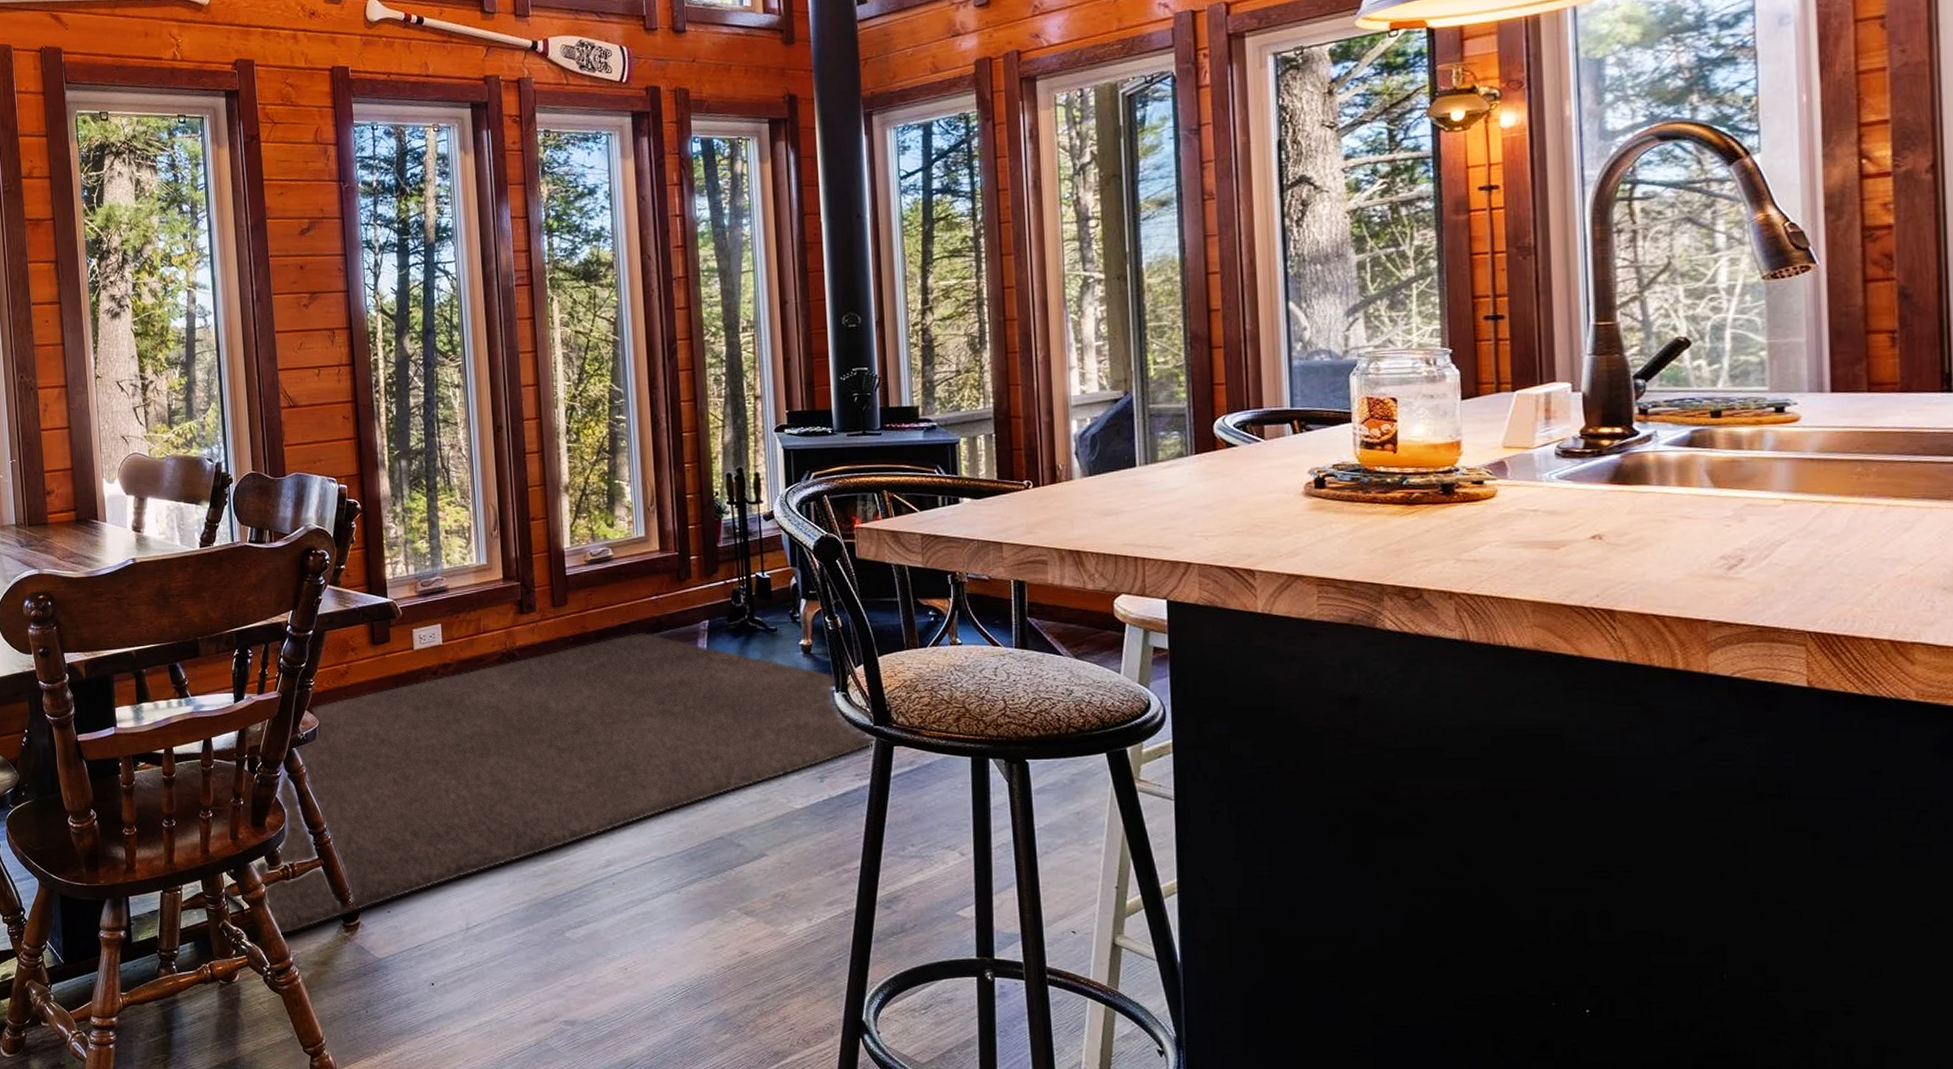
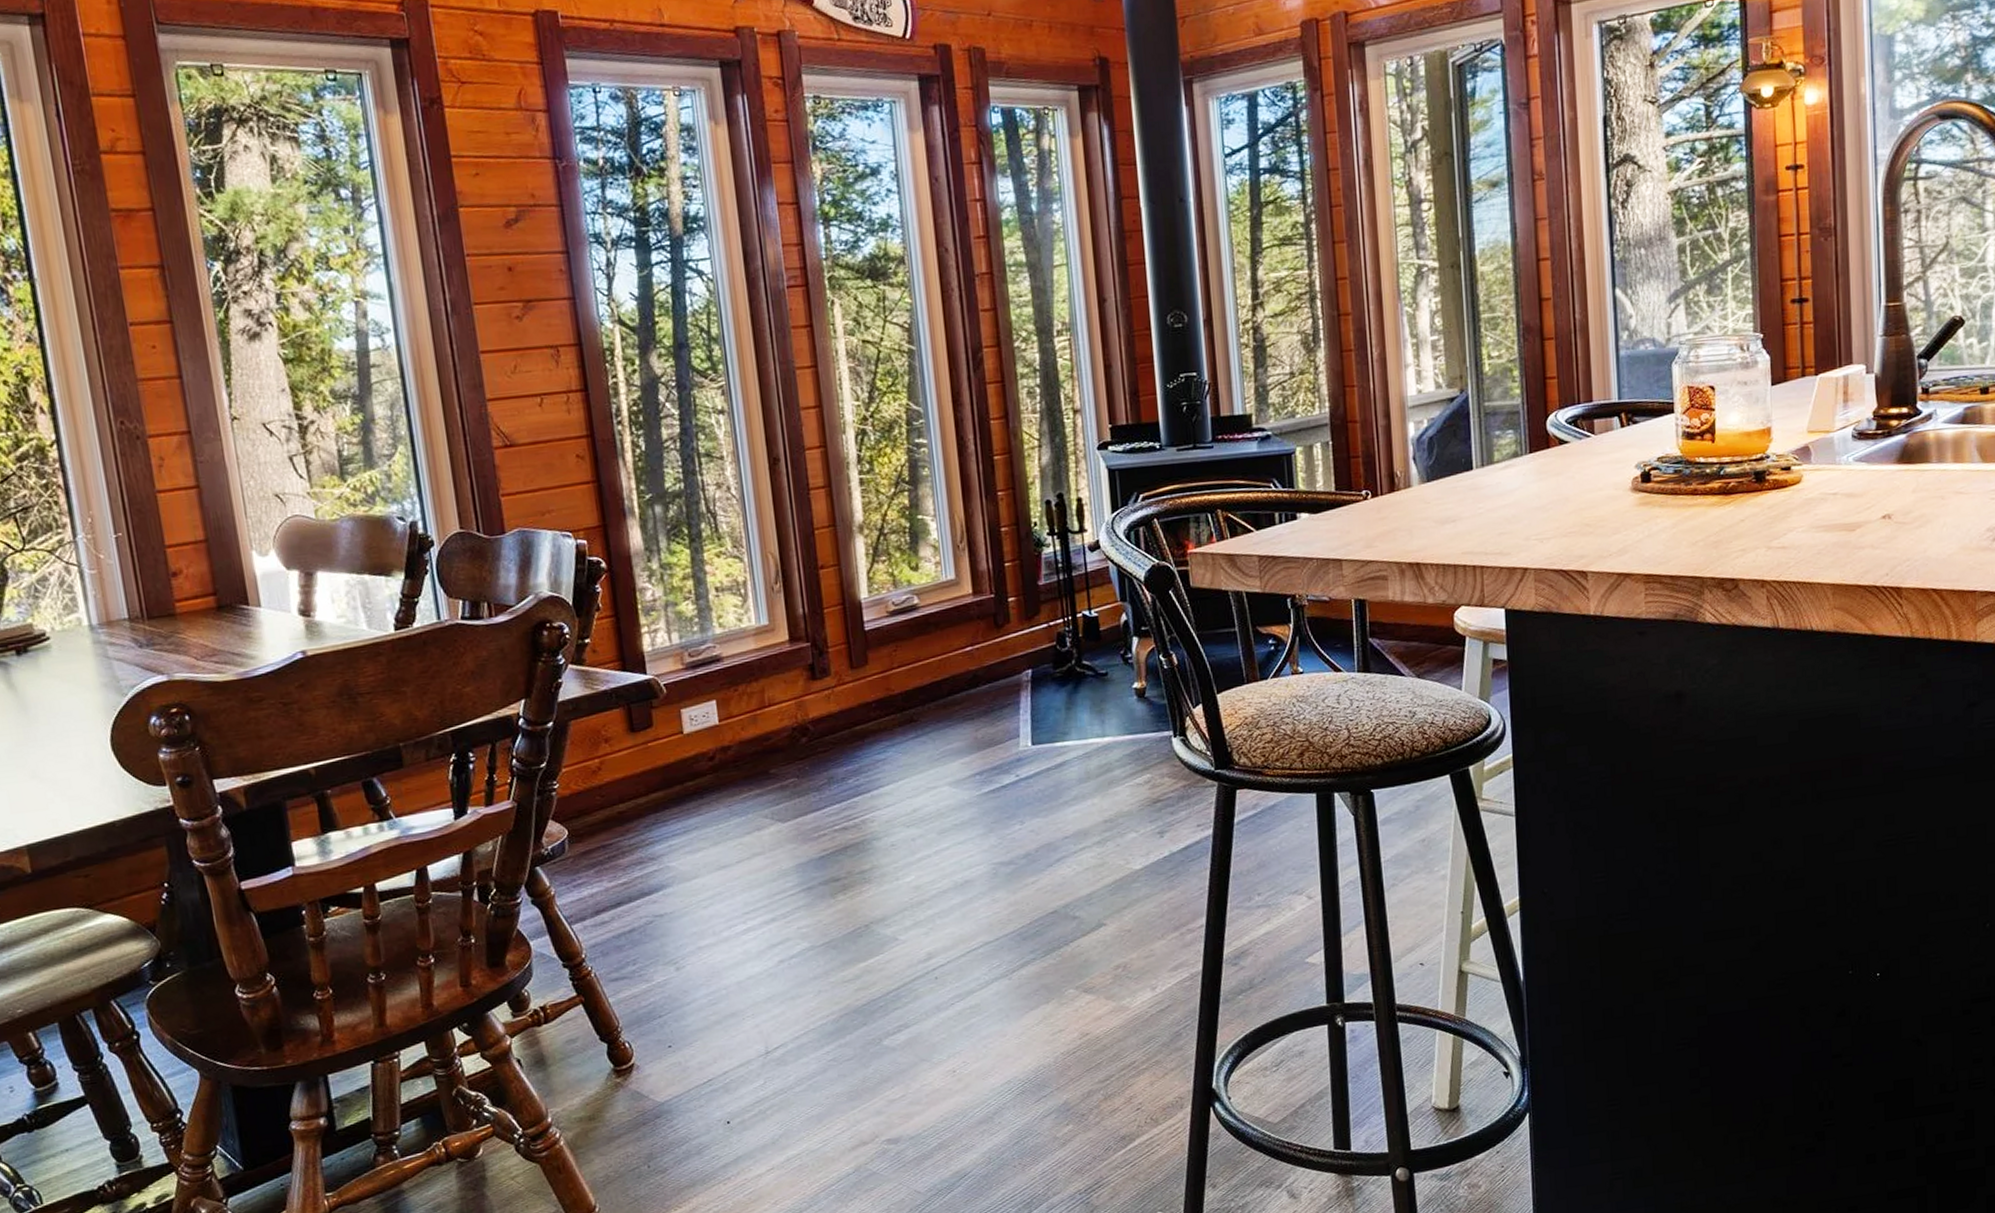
rug: present [223,632,875,934] -> none [454,688,1217,1091]

